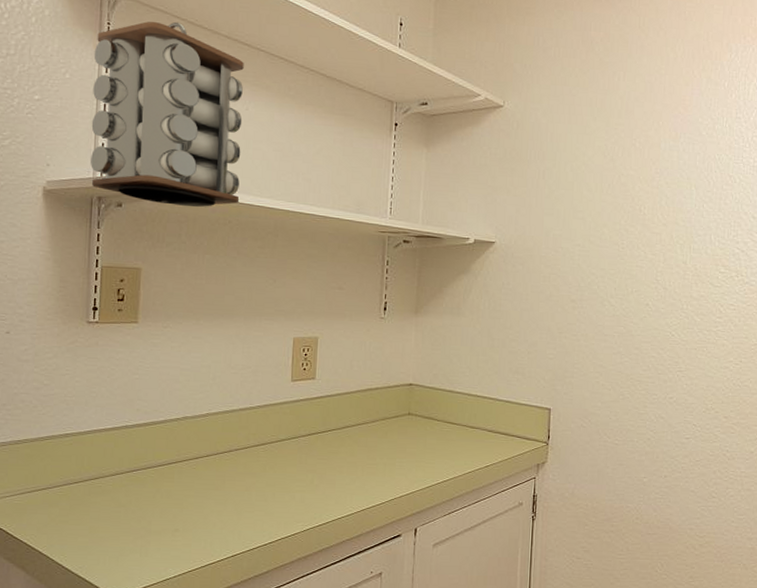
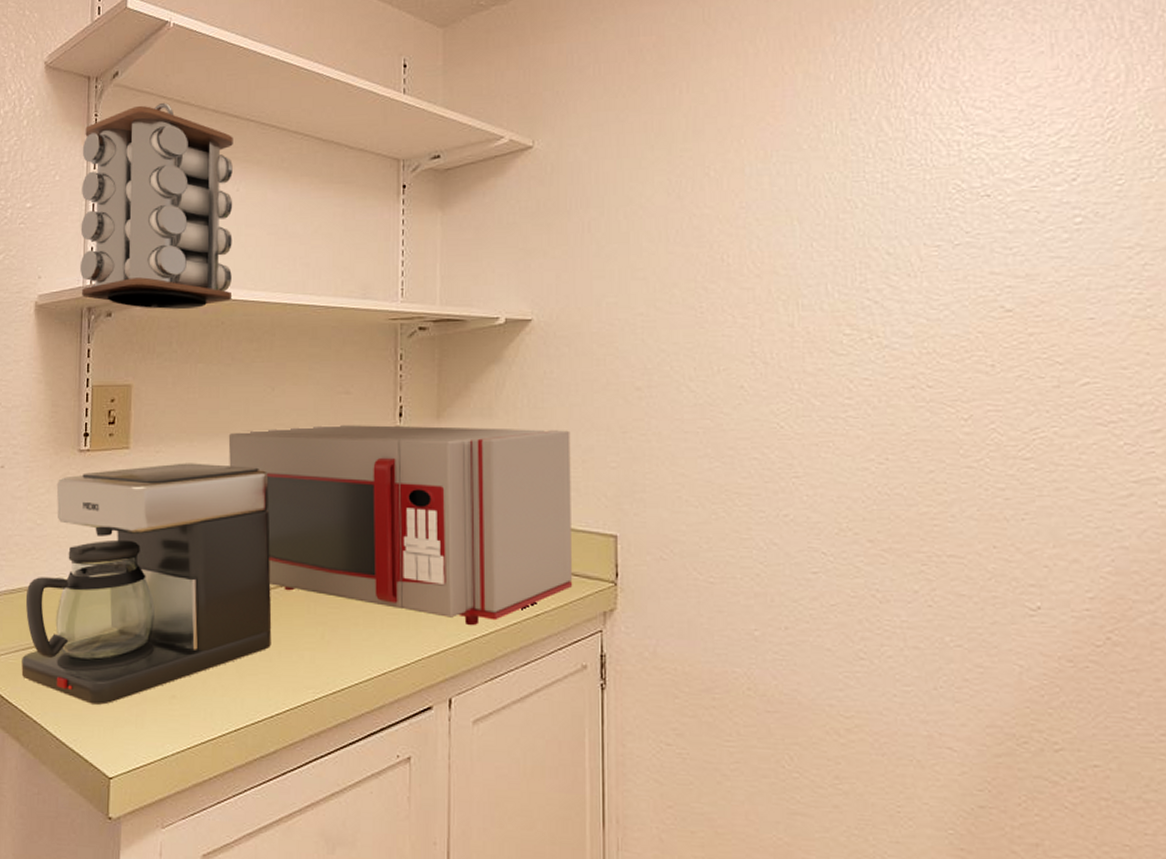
coffee maker: none [27,337,269,538] -> present [21,463,272,705]
microwave: none [232,313,520,474] -> present [228,425,573,626]

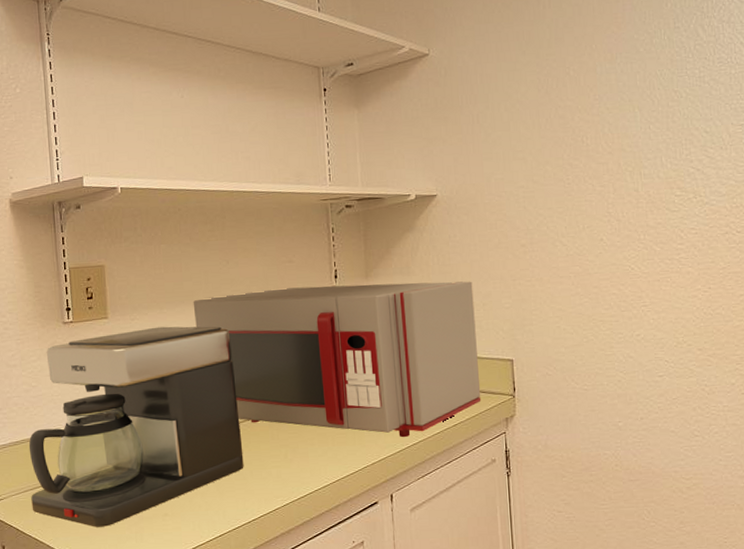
spice rack: present [80,102,233,309] -> none [38,22,186,201]

